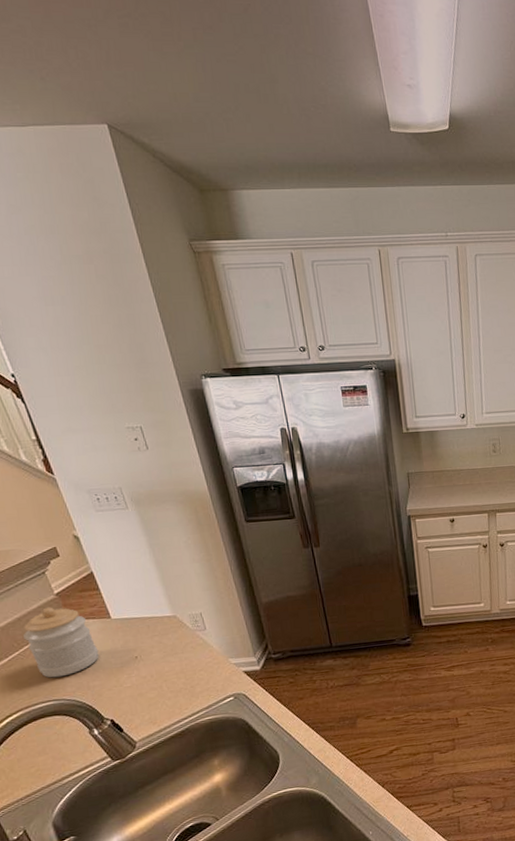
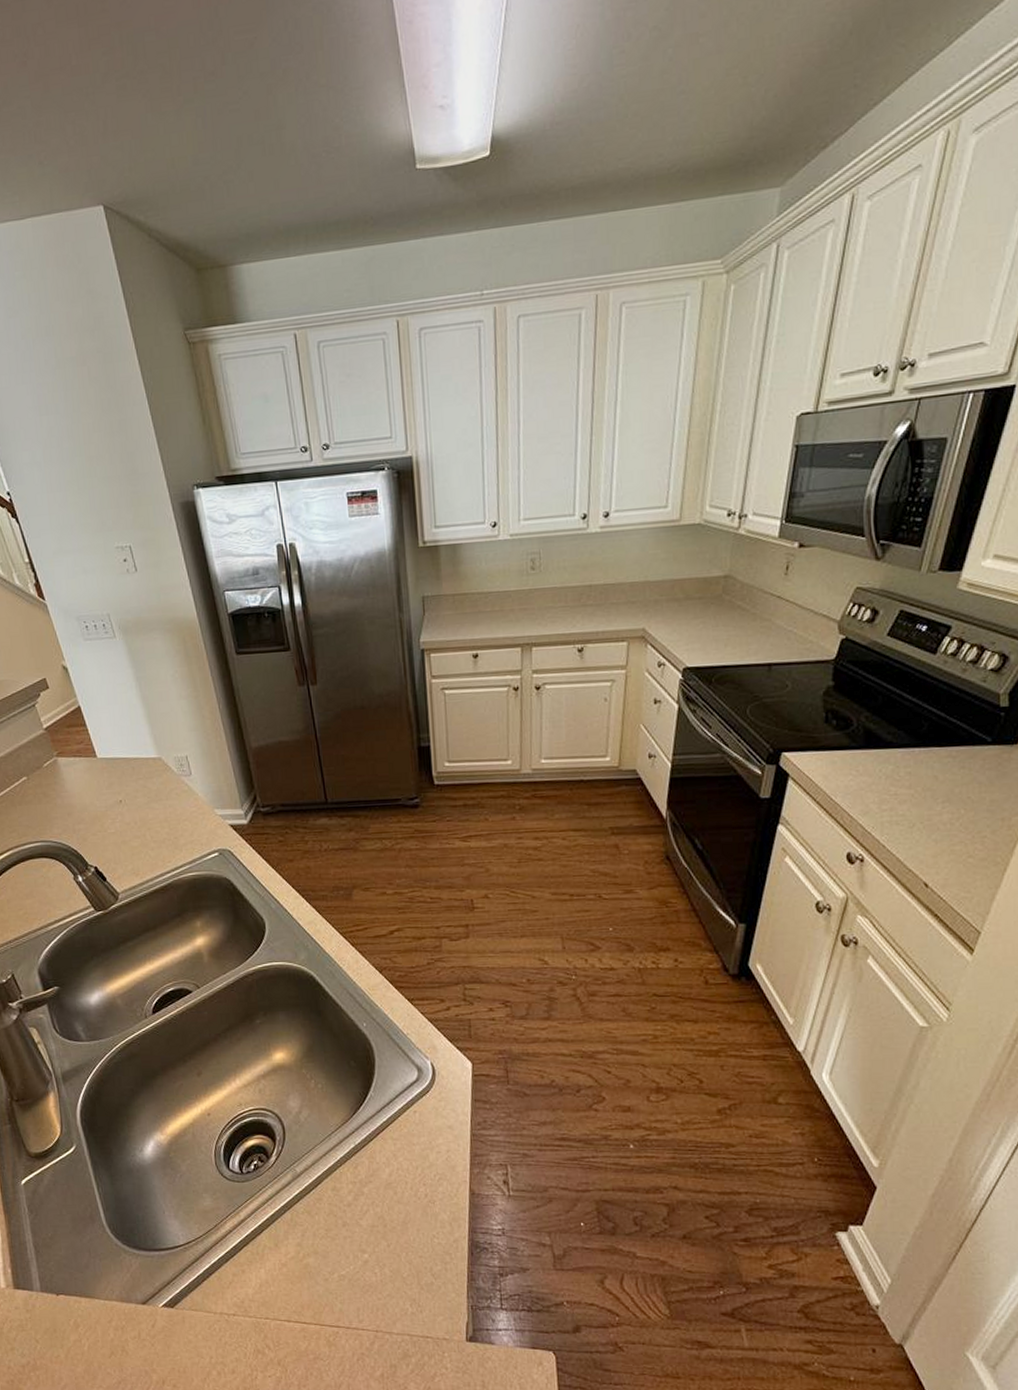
jar: present [23,607,99,678] -> none [14,742,85,818]

